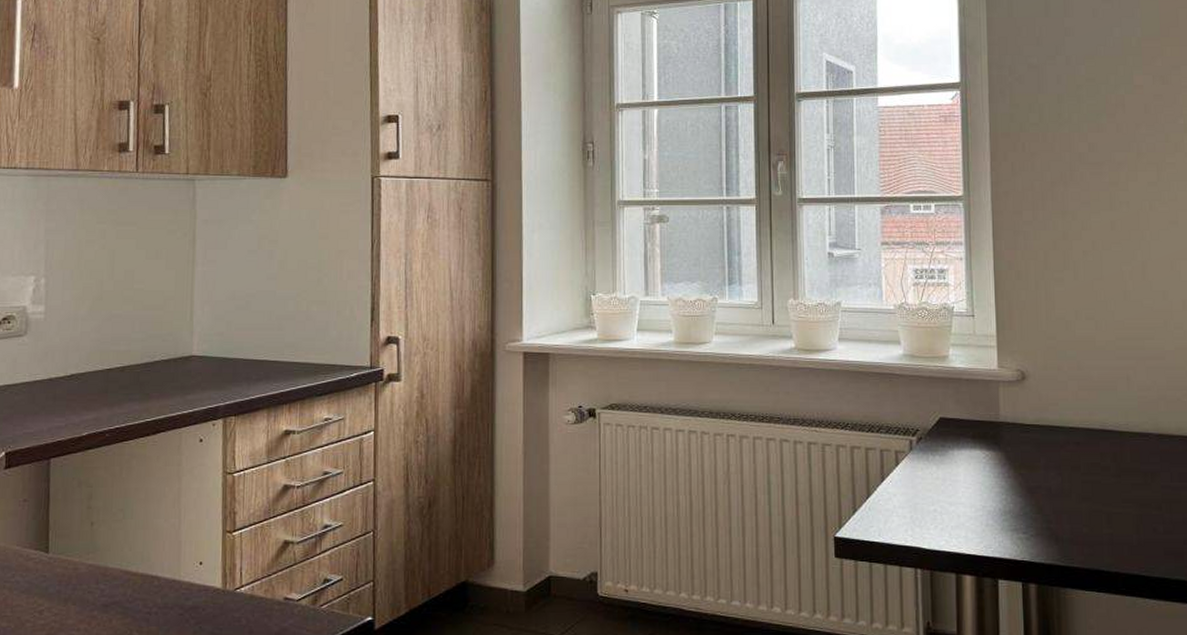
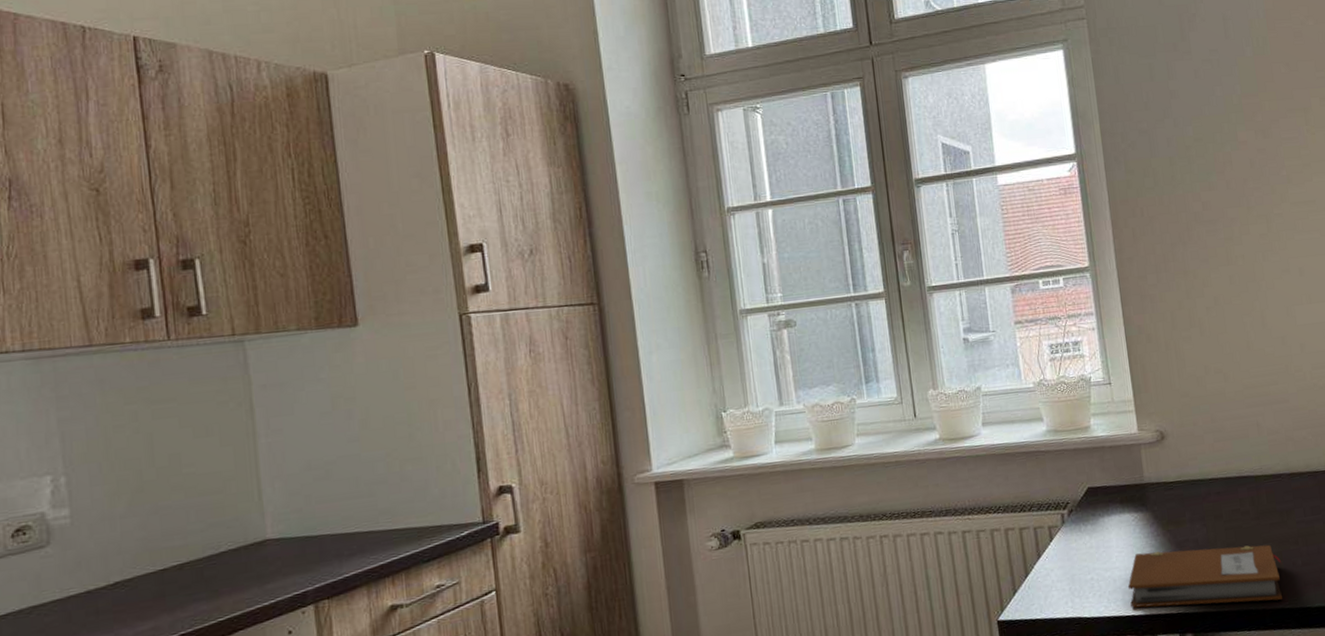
notebook: none [972,493,1140,565] -> present [1128,544,1282,608]

